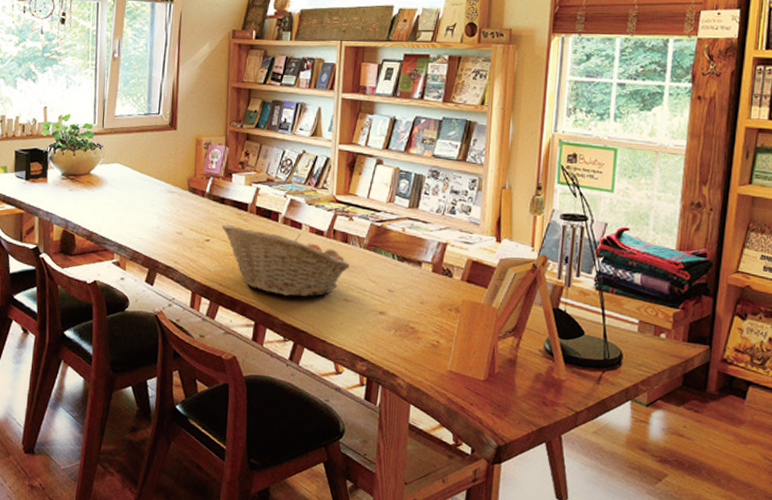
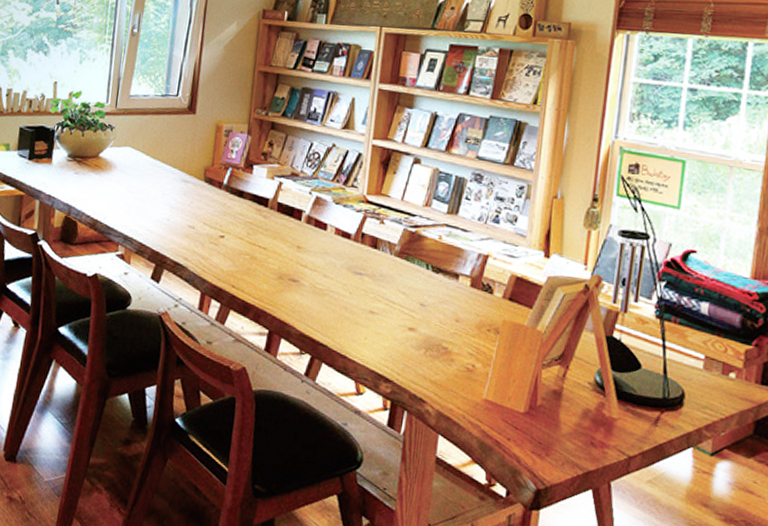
fruit basket: present [221,224,350,297] -> none [238,219,378,307]

